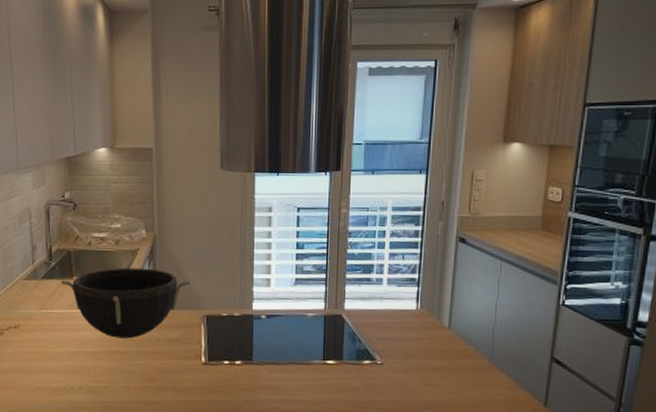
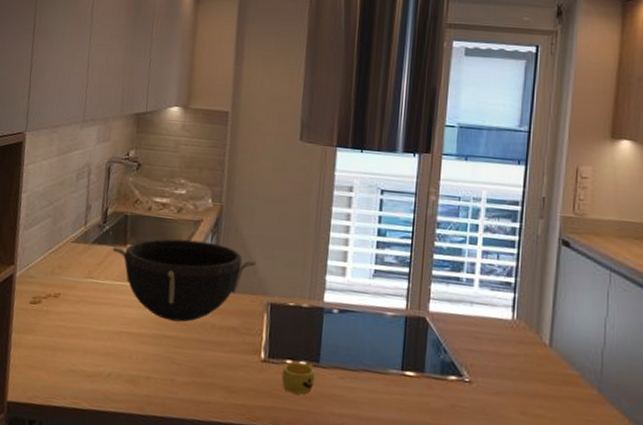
cup: none [221,362,250,388] -> present [282,362,315,395]

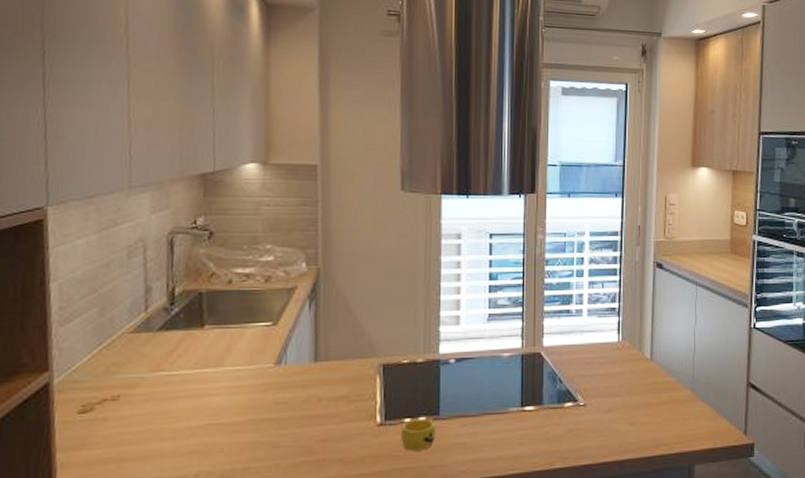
bowl: present [113,238,257,322] -> none [187,310,363,402]

